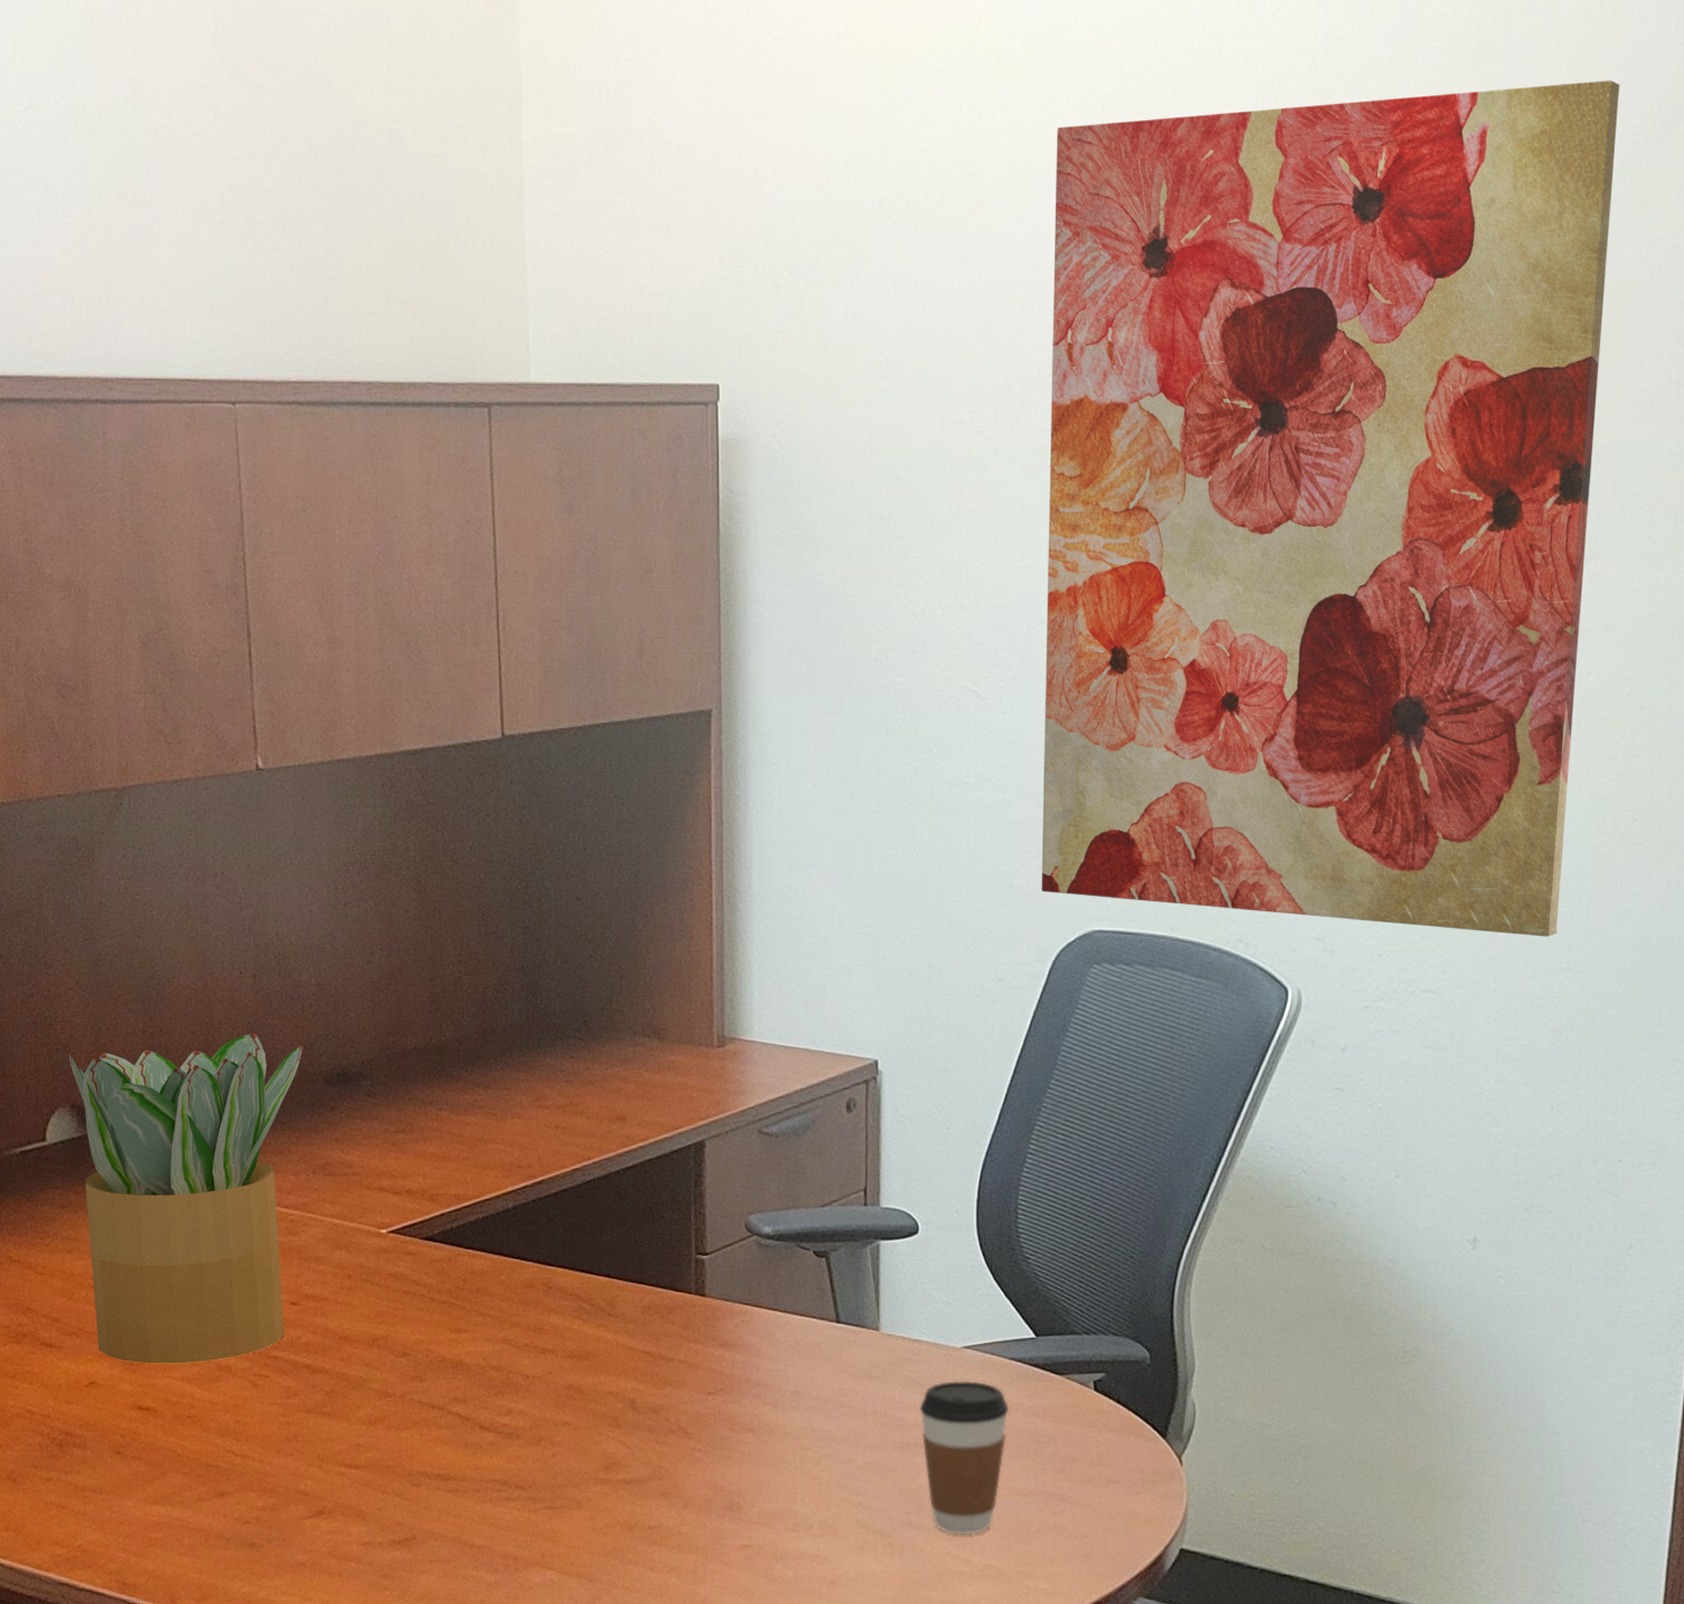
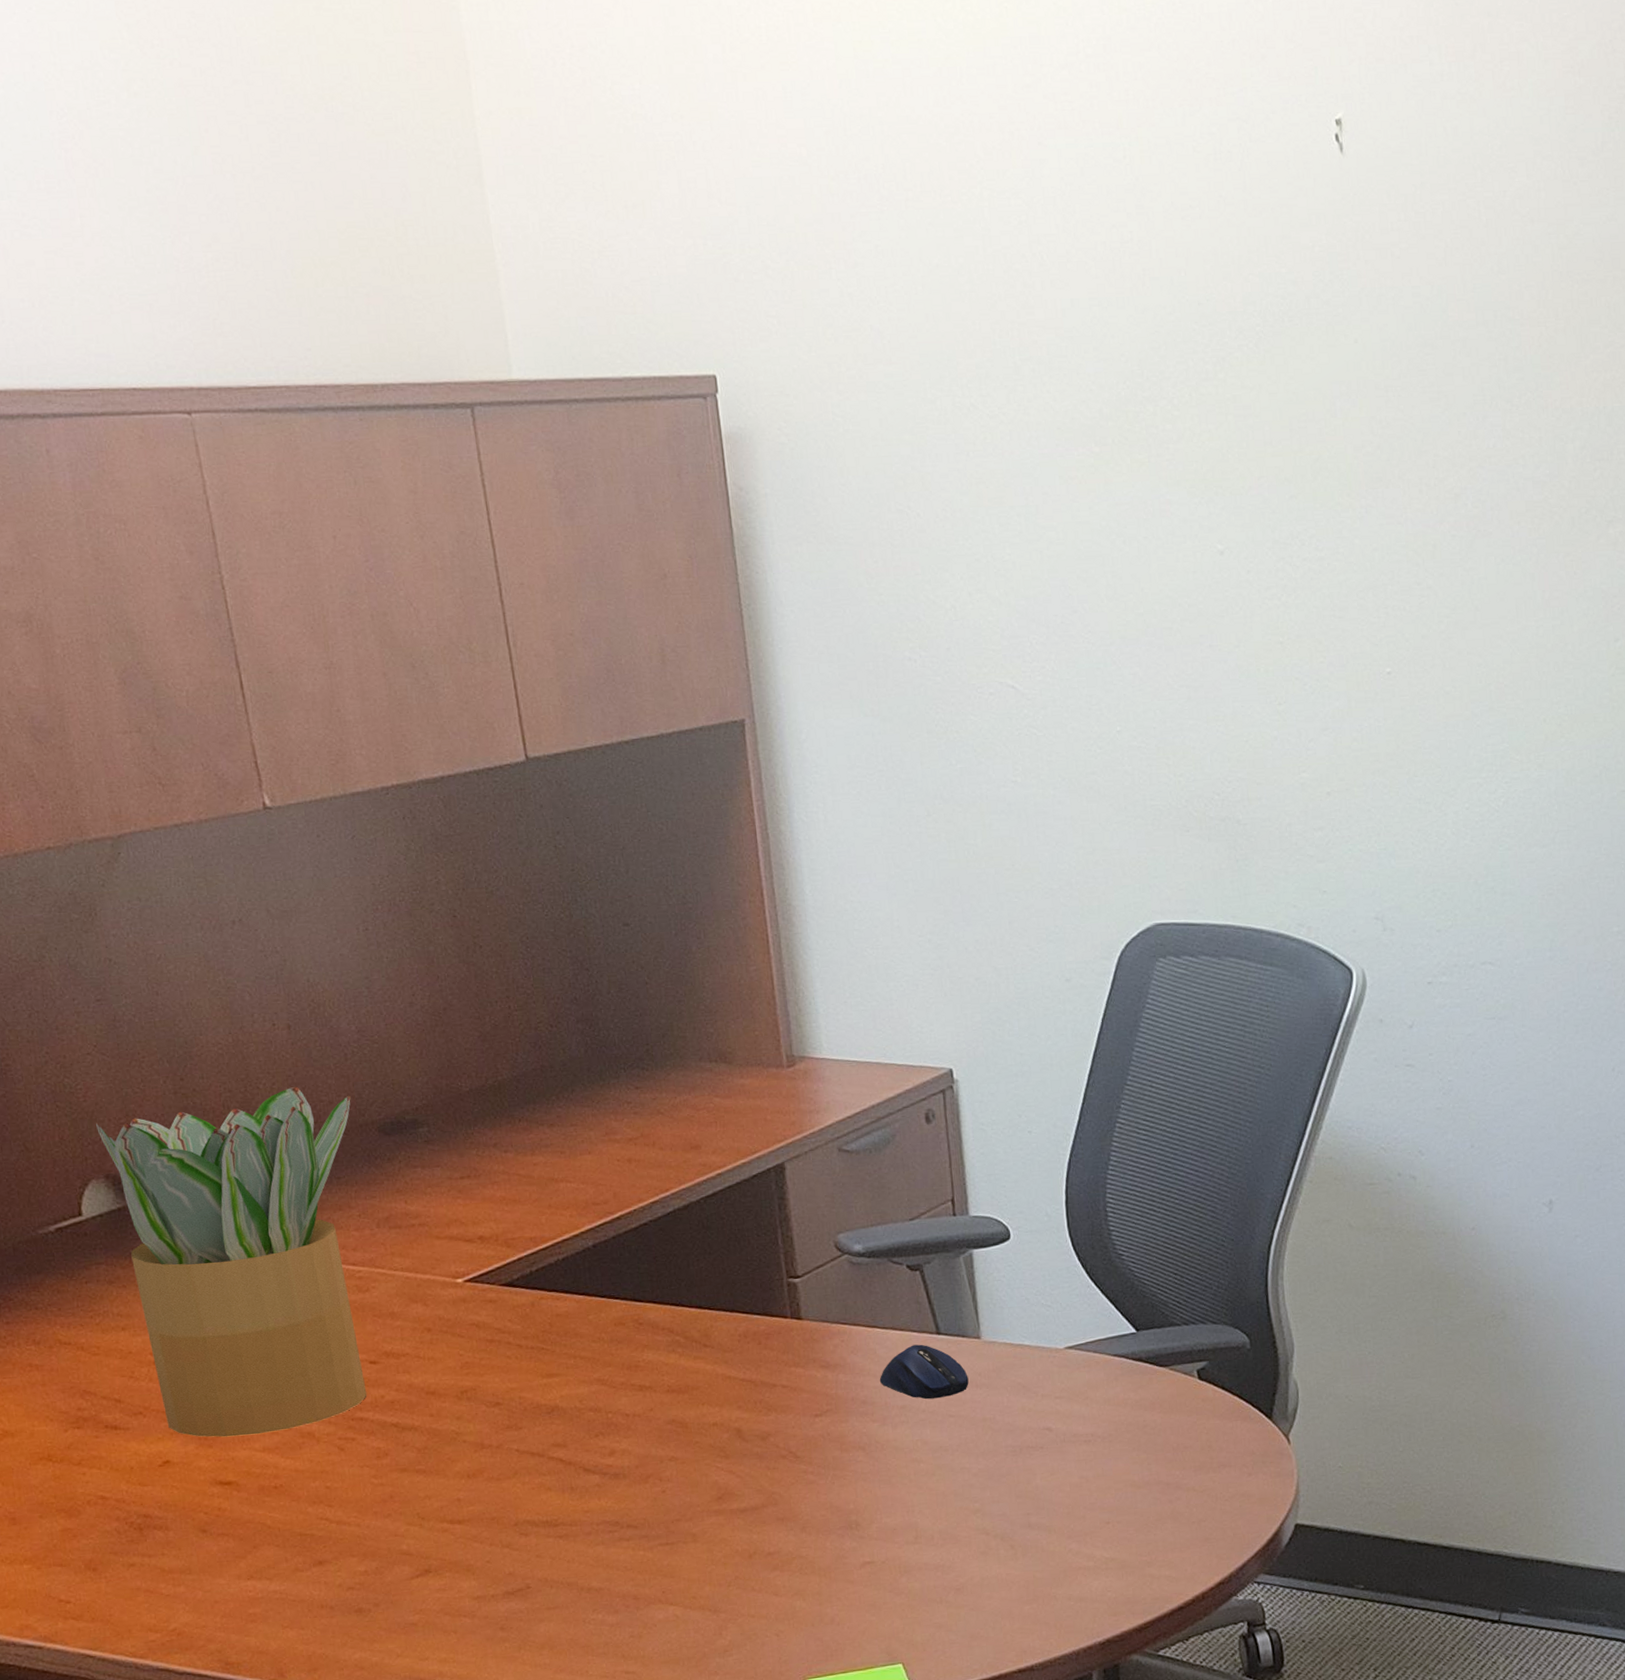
computer mouse: none [775,1331,863,1387] -> present [879,1344,969,1400]
coffee cup: present [919,1381,1010,1535] -> none [1027,1380,1118,1532]
wall art: present [1041,80,1620,937] -> none [1042,32,1606,903]

